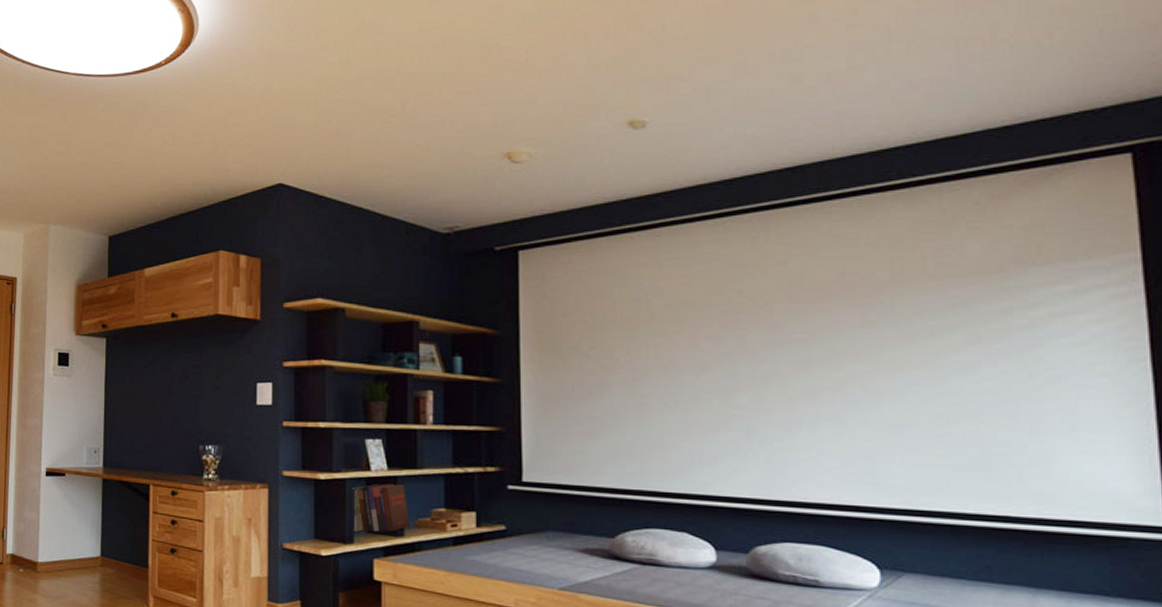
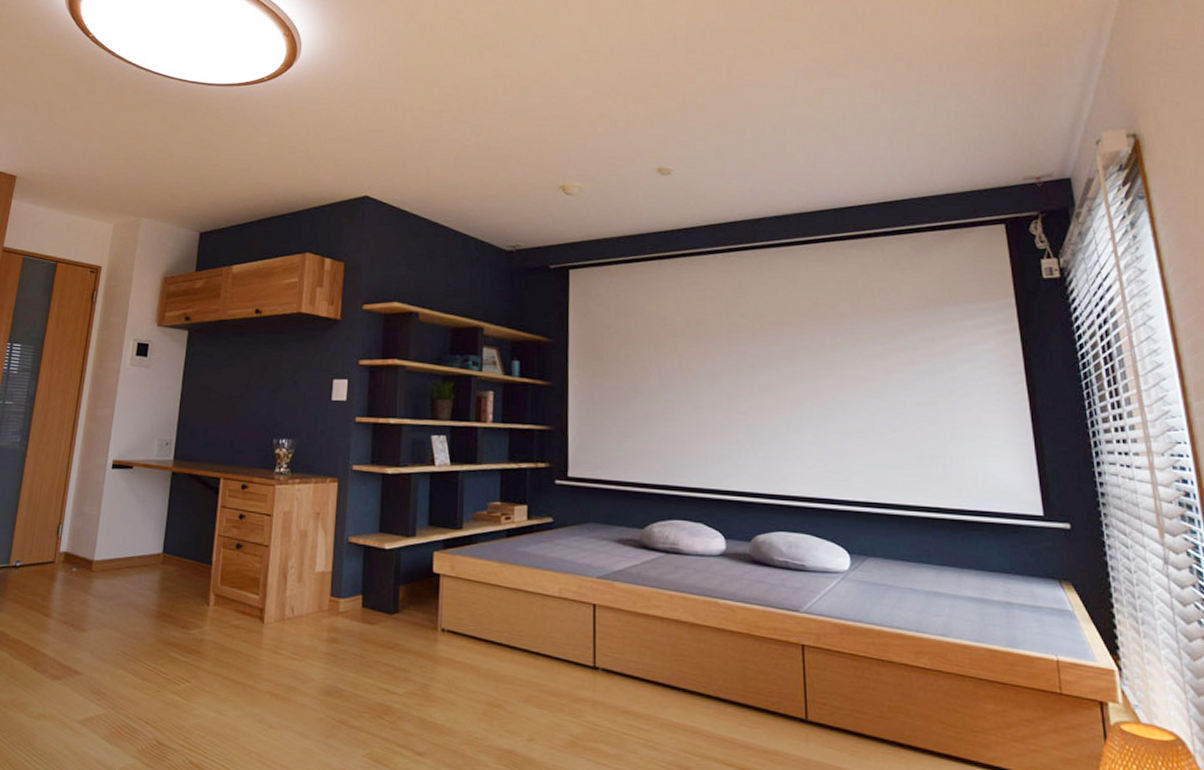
books: present [350,483,411,533] -> none [413,477,469,526]

